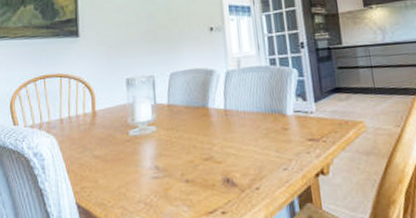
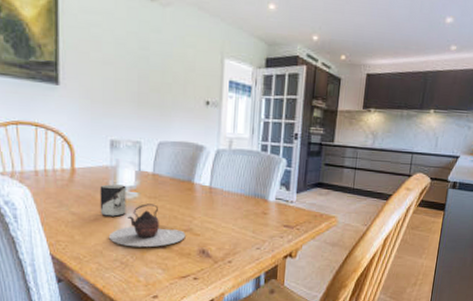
cup: none [119,120,146,156] -> present [100,184,126,218]
teapot: none [132,135,207,185] -> present [109,203,186,248]

